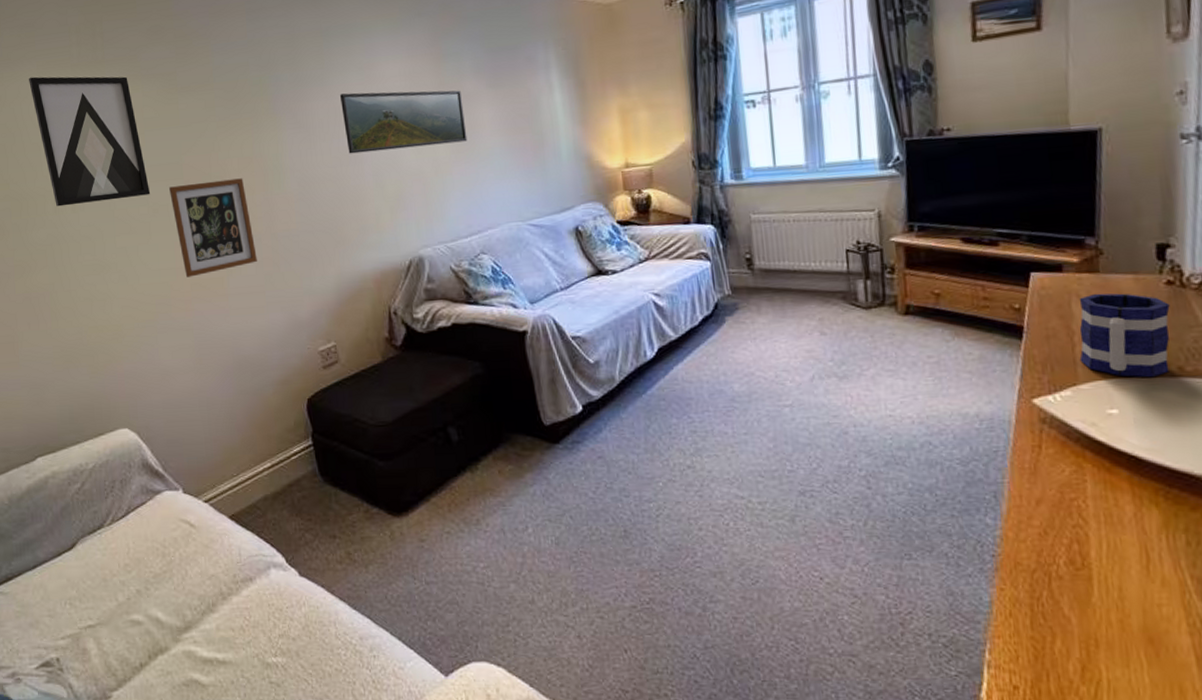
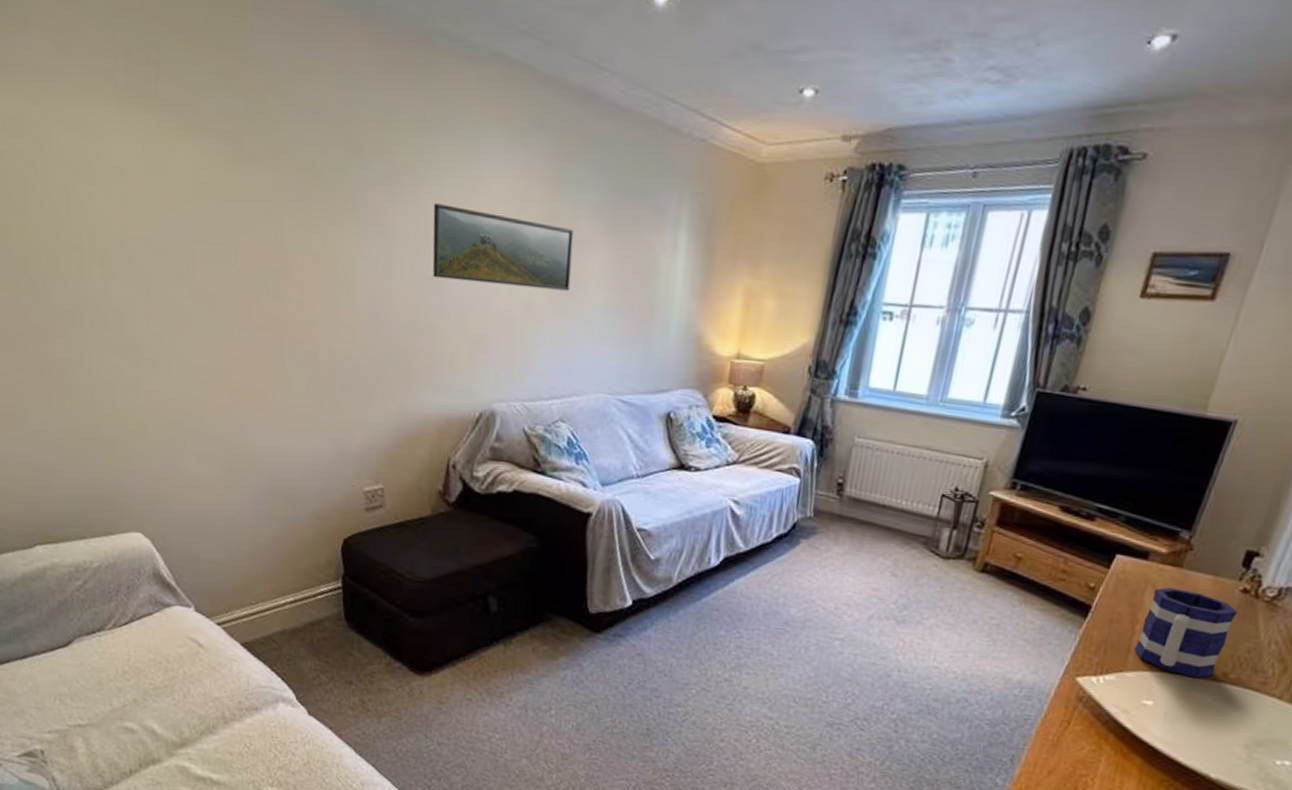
wall art: present [29,76,151,207] -> none [61,99,196,277]
picture frame: present [168,178,257,277] -> none [217,272,310,382]

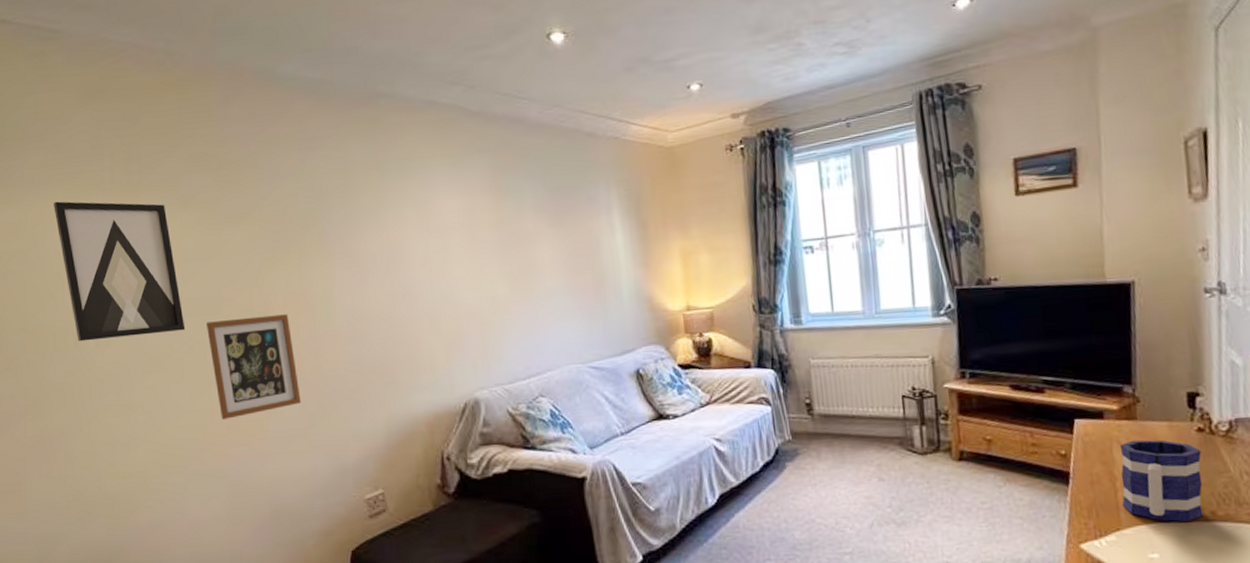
wall art: none [61,99,196,277] -> present [54,201,186,342]
picture frame: none [217,272,310,382] -> present [205,314,301,420]
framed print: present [432,203,574,291] -> none [394,228,527,291]

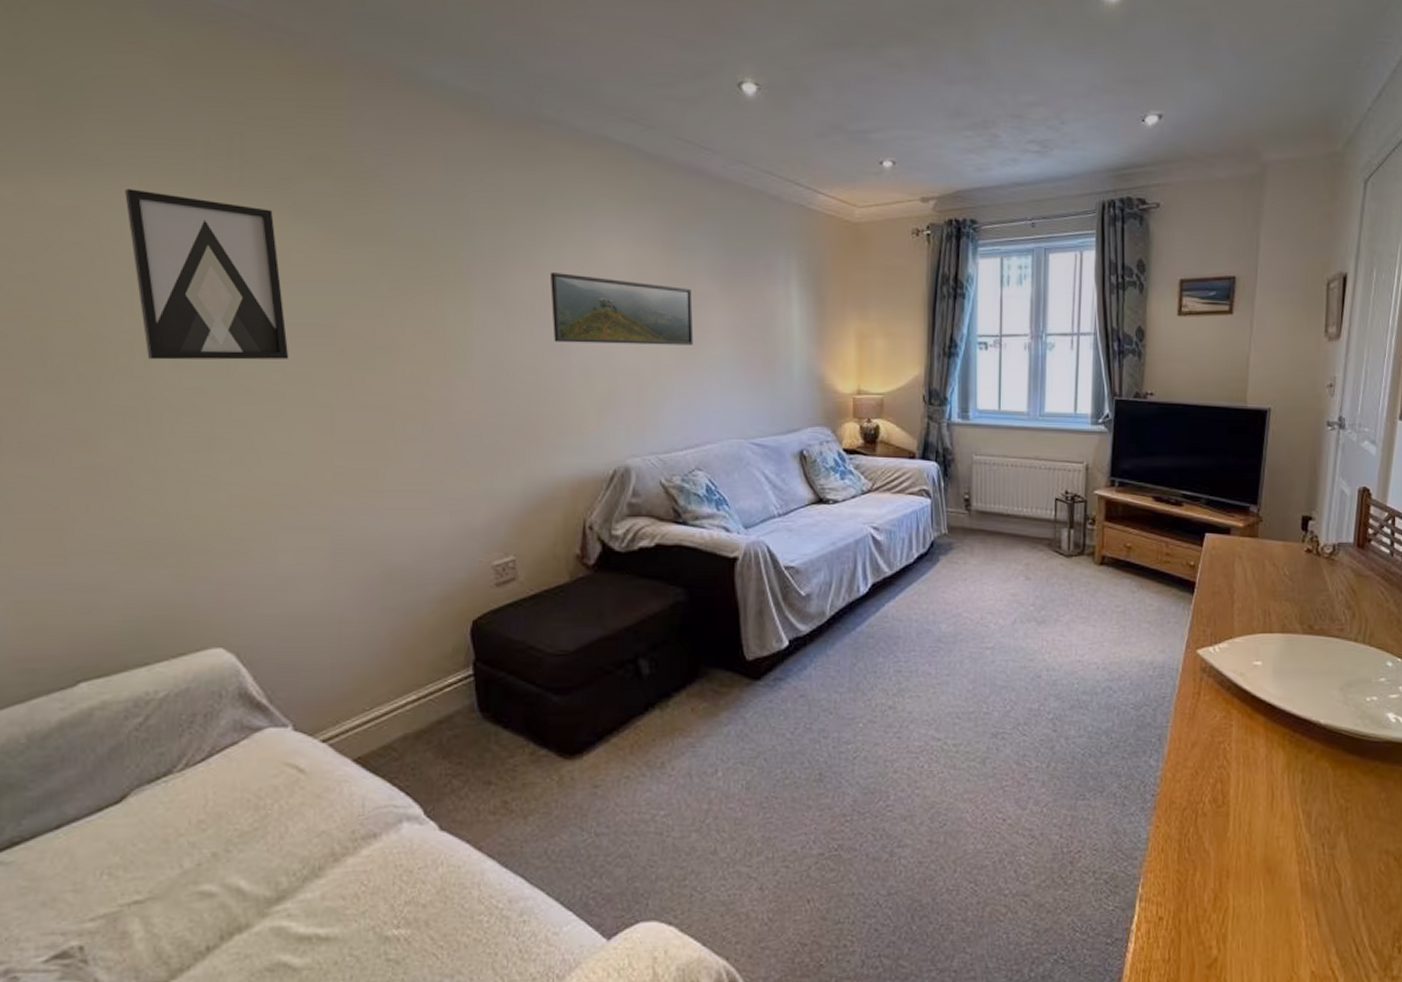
picture frame: present [205,314,301,420] -> none [315,352,426,466]
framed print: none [394,228,527,291] -> present [549,272,694,346]
mug: present [1119,439,1204,523] -> none [1236,556,1307,634]

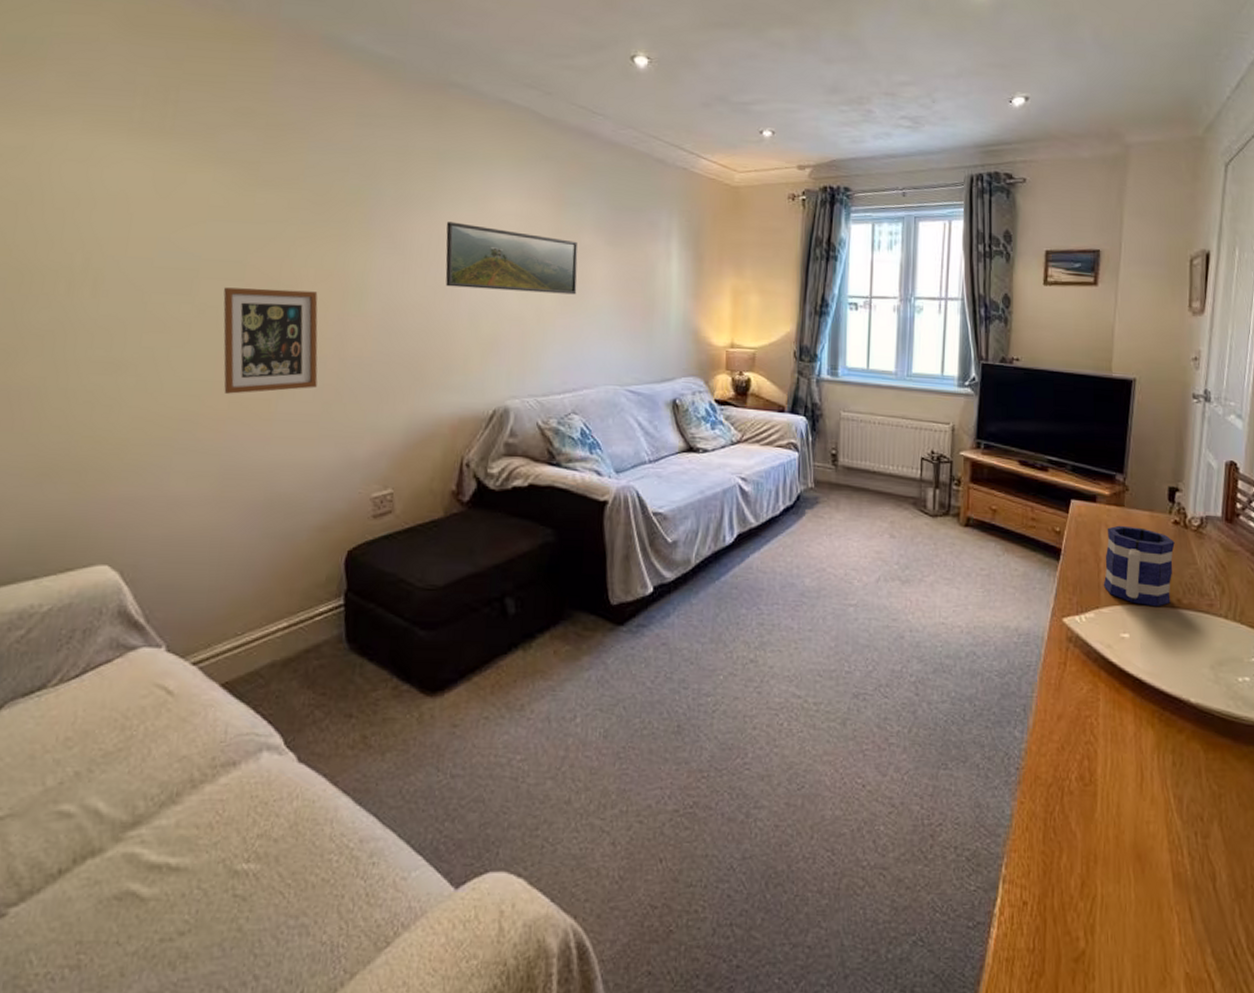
wall art: present [125,188,289,360] -> none [67,132,200,292]
picture frame: none [315,352,426,466] -> present [223,287,318,394]
mug: none [1236,556,1307,634] -> present [1103,525,1175,607]

